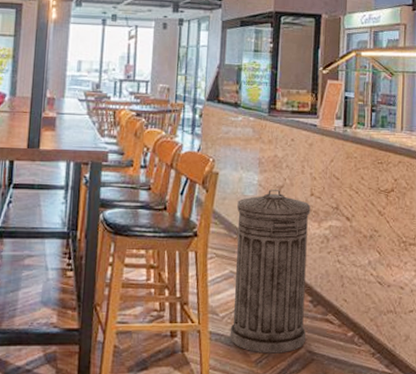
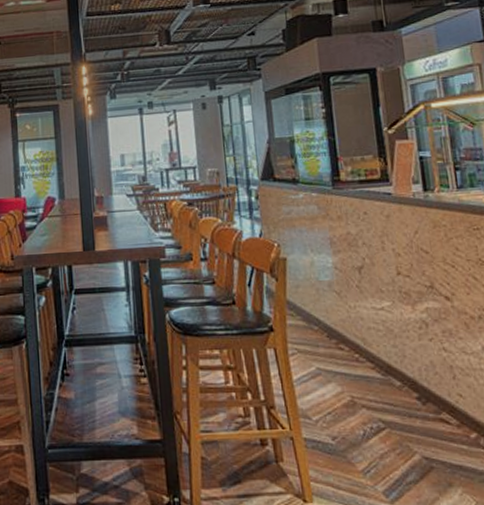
trash can: present [229,190,311,354] -> none [313,271,419,462]

